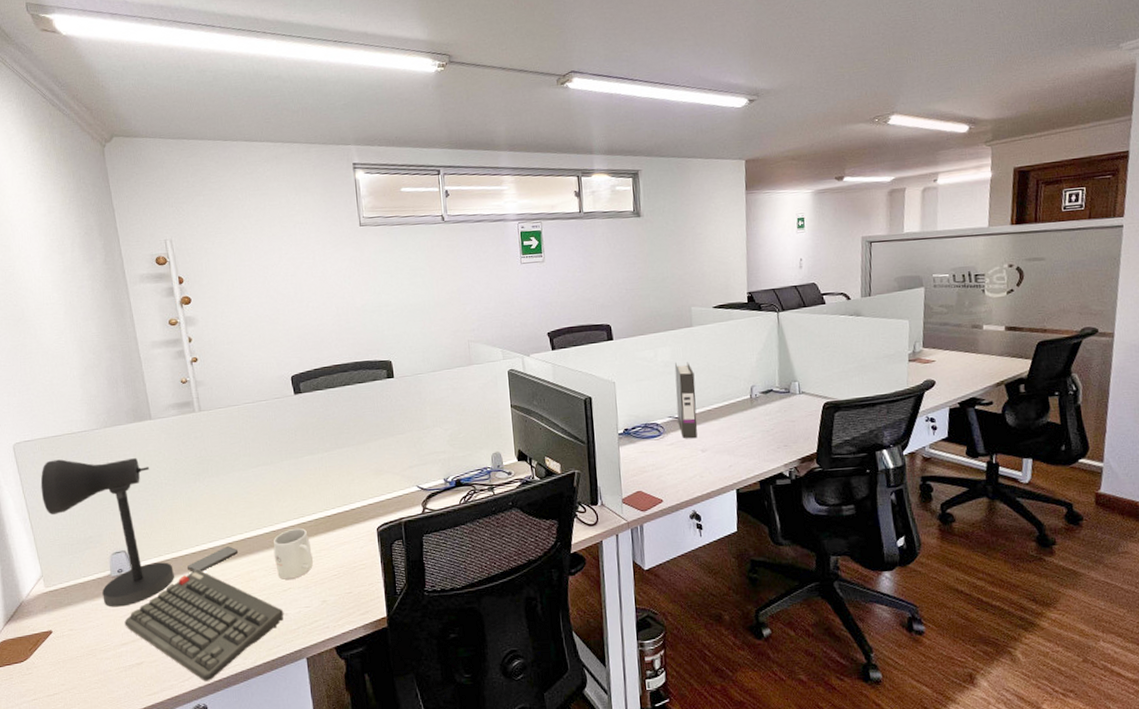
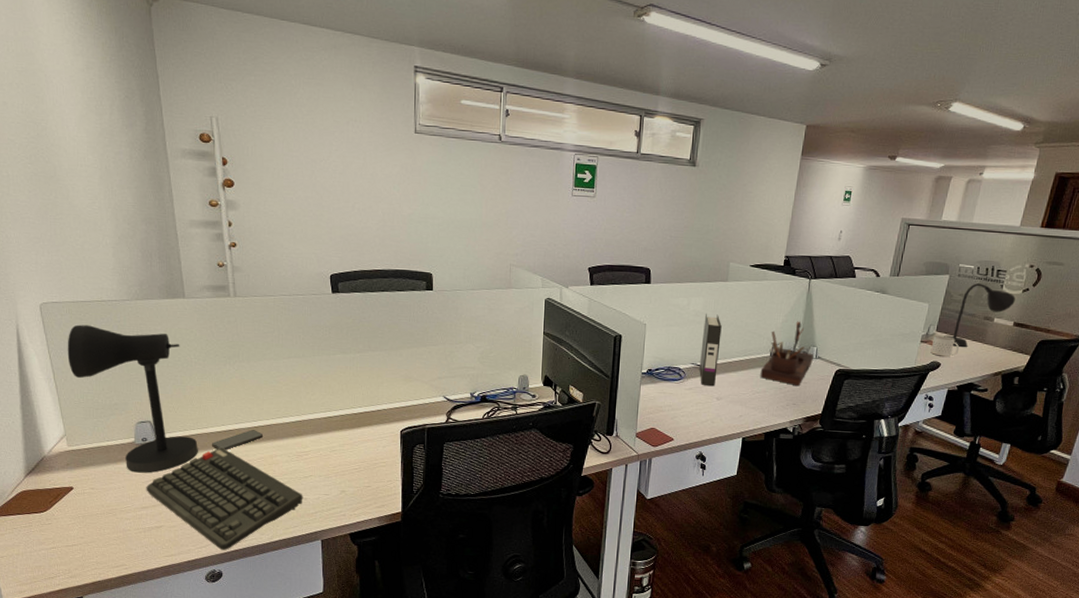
mug: present [273,528,313,580] -> none [298,421,336,468]
desk organizer: none [743,357,797,426] -> present [760,321,813,385]
mug: none [921,351,952,374] -> present [930,336,960,357]
desk lamp: none [933,291,1001,361] -> present [944,283,1015,347]

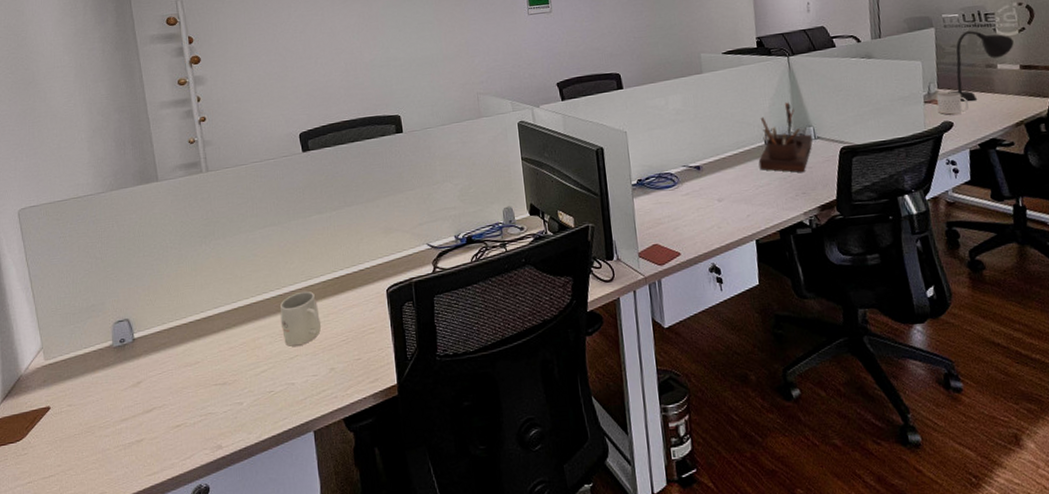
desk lamp: present [67,324,198,473] -> none [44,221,178,380]
computer keyboard: present [146,447,303,550] -> none [125,337,291,459]
phone: present [211,430,263,450] -> none [190,312,243,341]
mug: none [298,421,336,468] -> present [279,291,321,347]
binder: present [699,314,722,387] -> none [686,109,713,188]

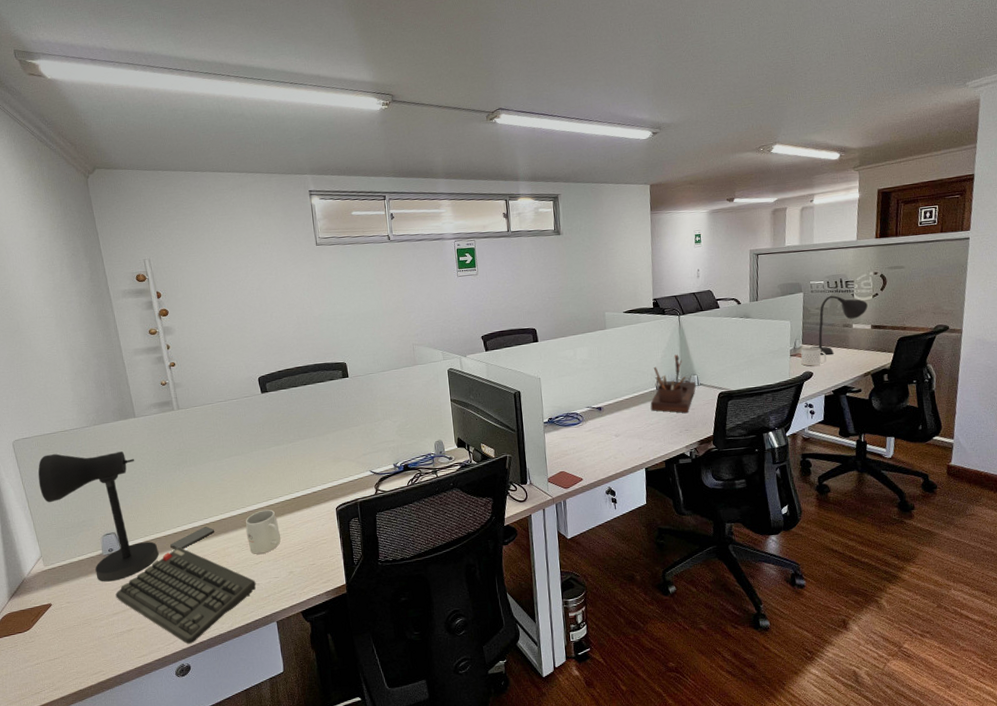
desk lamp: none [44,221,178,380] -> present [38,451,159,582]
computer keyboard: none [125,337,291,459] -> present [115,547,256,644]
phone: none [190,312,243,341] -> present [169,526,214,550]

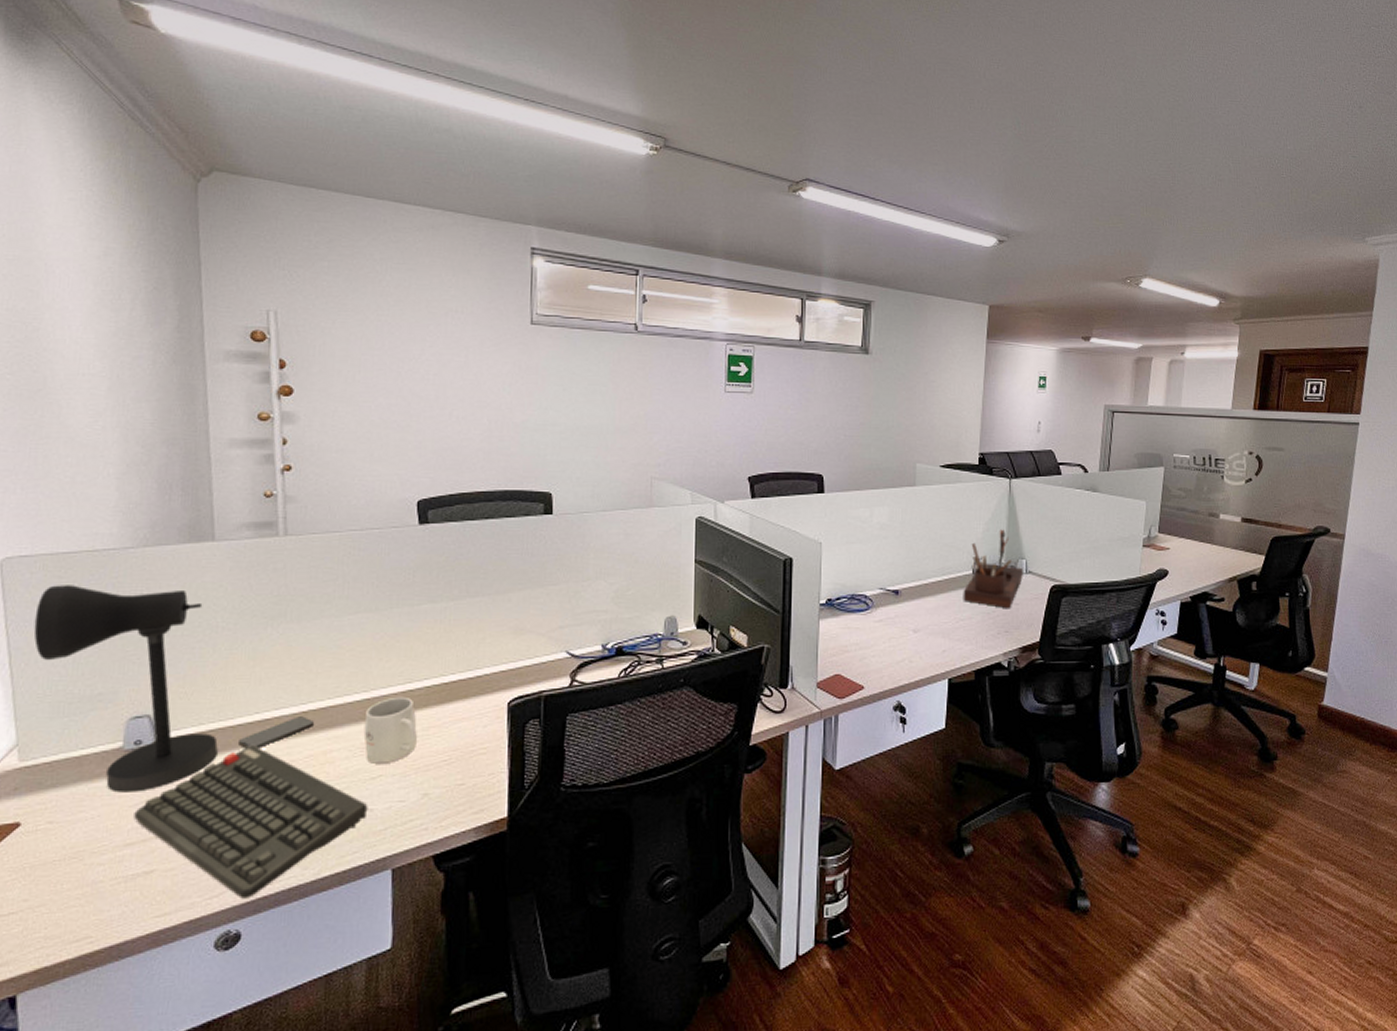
mug: present [801,347,827,366] -> none [1155,538,1187,562]
desk lamp: present [810,295,868,355] -> none [1168,475,1239,549]

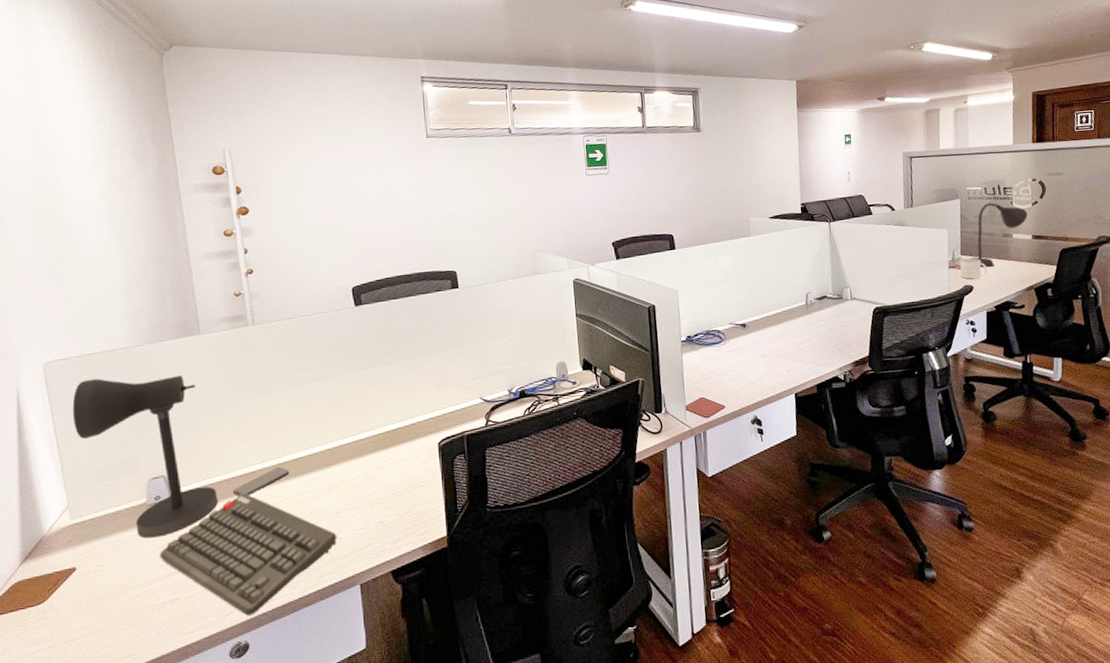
mug: present [363,696,417,764] -> none [327,445,370,501]
desk organizer: present [963,529,1023,608] -> none [799,265,849,331]
mug: none [1155,538,1187,562] -> present [959,258,987,279]
desk lamp: none [1168,475,1239,549] -> present [970,203,1028,267]

